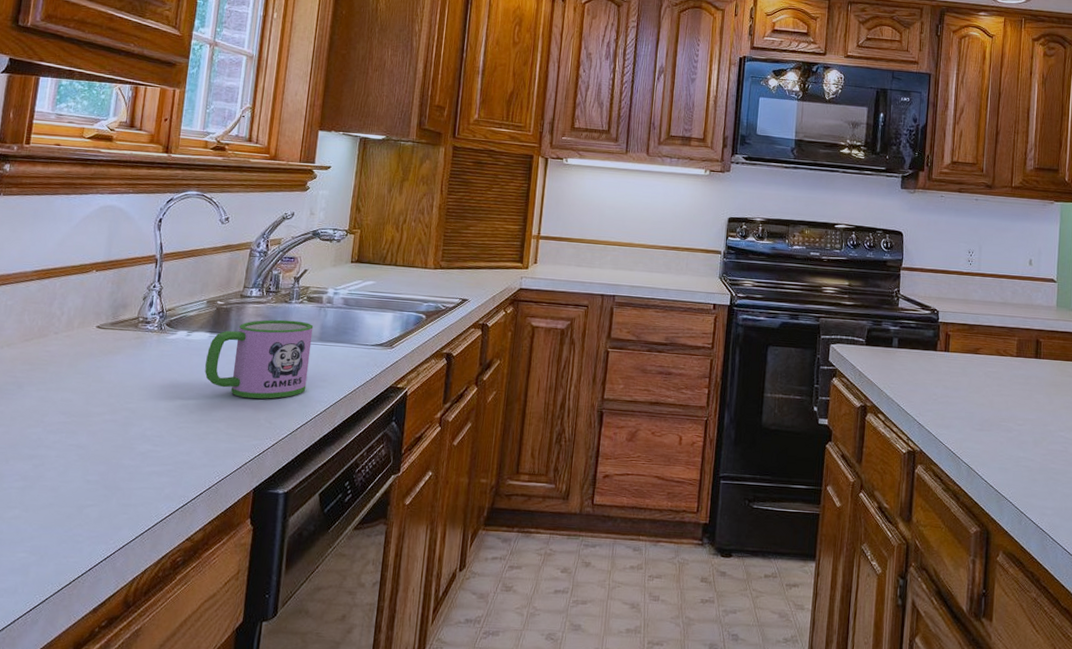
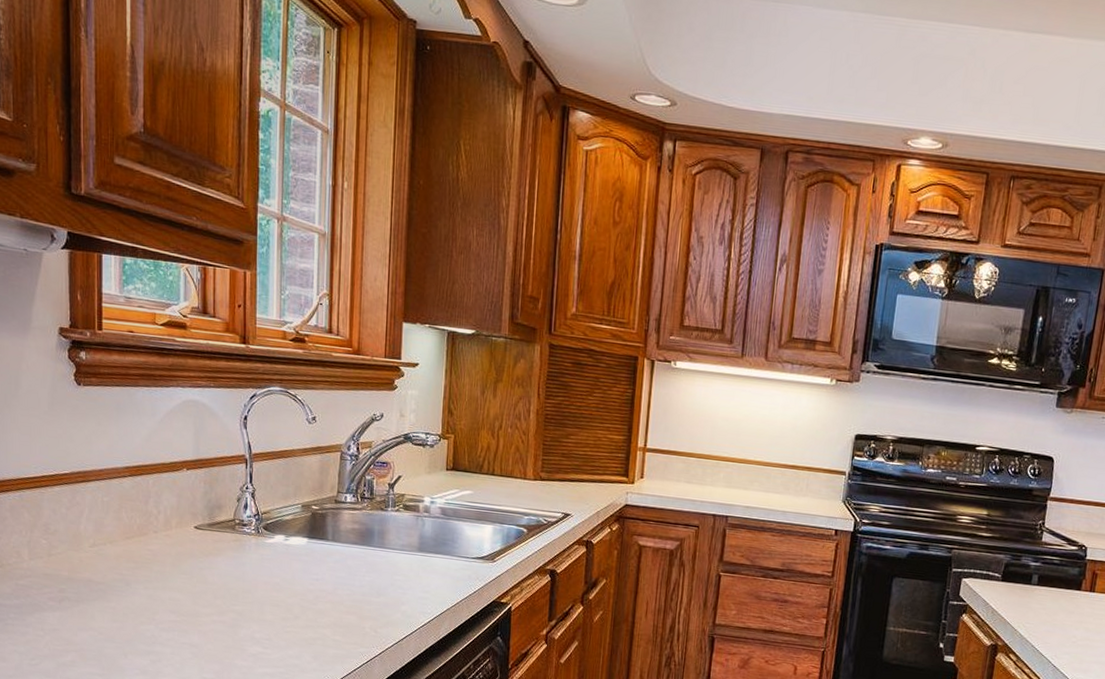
mug: present [204,319,314,399] -> none [306,527,412,608]

